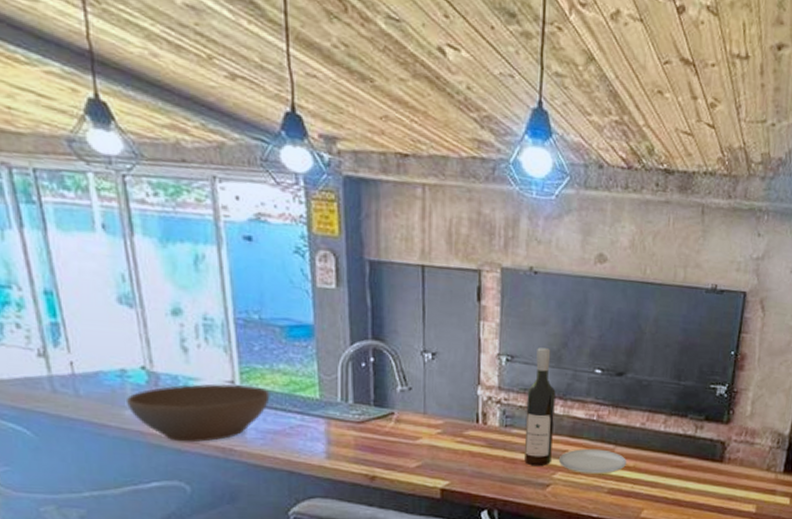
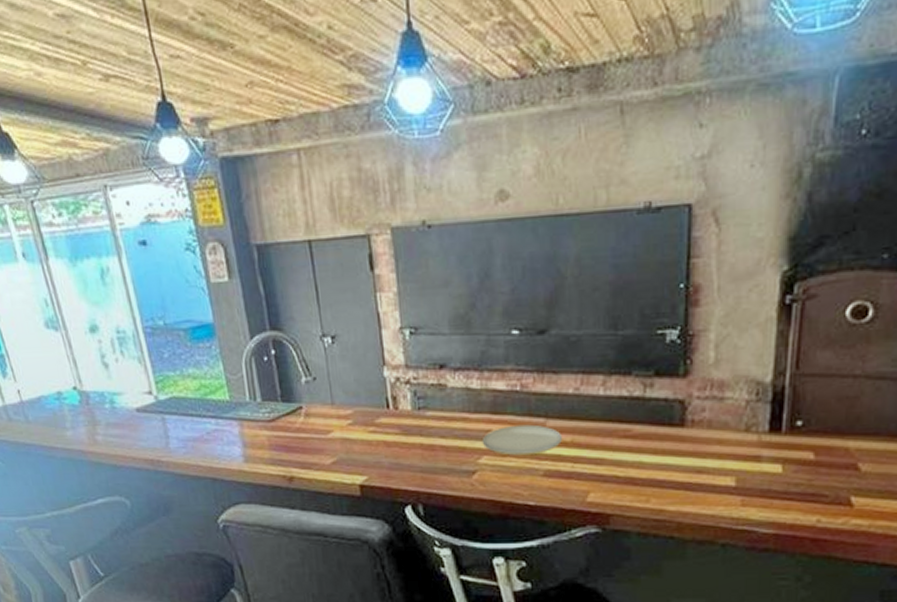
bowl: present [127,384,270,442] -> none [66,394,185,458]
bottle: present [524,347,556,467] -> none [437,313,474,452]

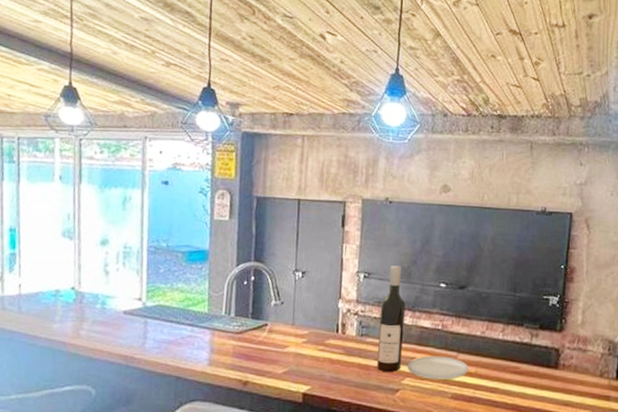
bottle: none [437,313,474,452] -> present [377,265,406,373]

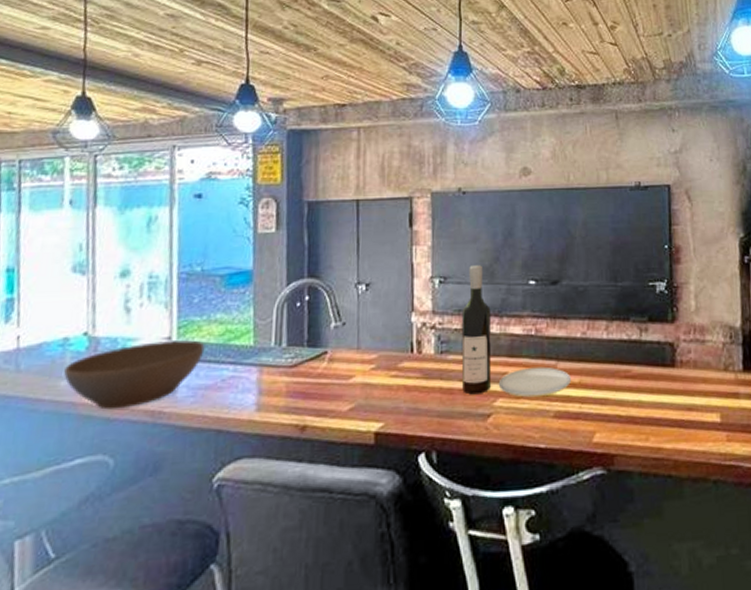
bowl: none [56,301,169,351] -> present [64,340,205,410]

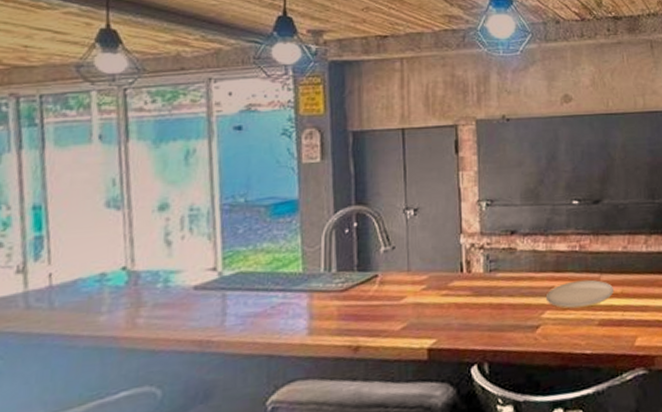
bowl: present [64,340,205,410] -> none [103,269,252,342]
bottle: present [461,265,491,395] -> none [509,188,538,309]

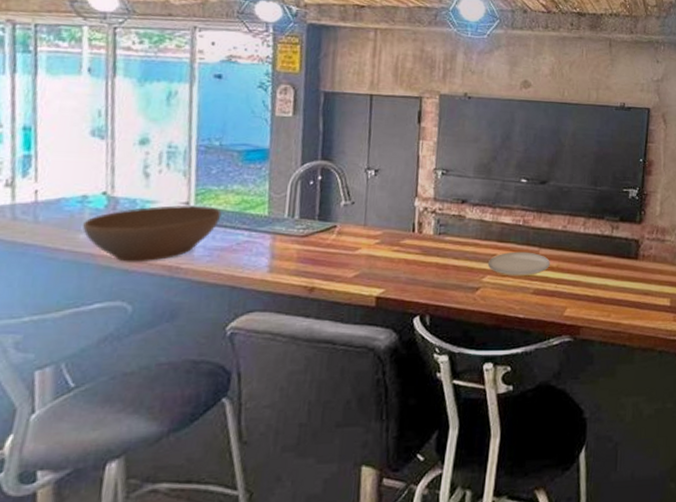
bowl: none [103,269,252,342] -> present [83,205,222,262]

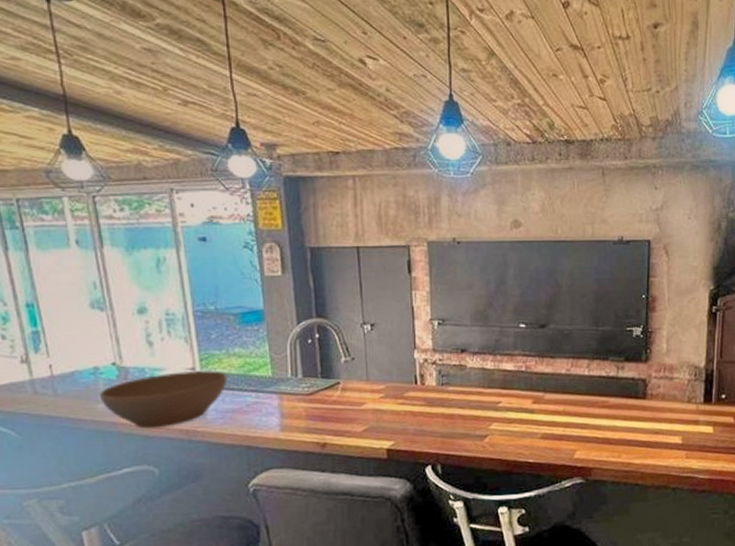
plate: present [487,251,551,277] -> none [493,397,557,423]

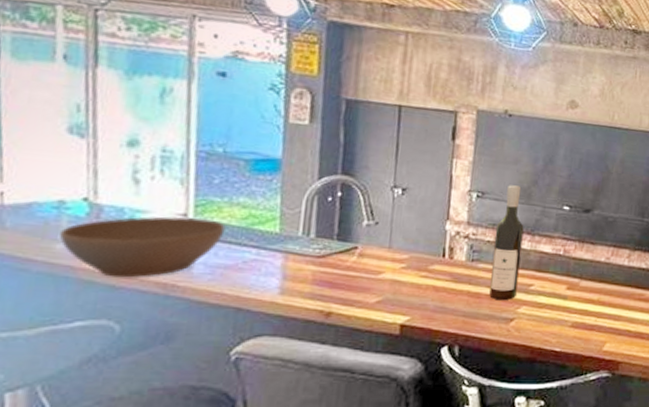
bottle: none [459,309,486,420] -> present [489,185,524,301]

